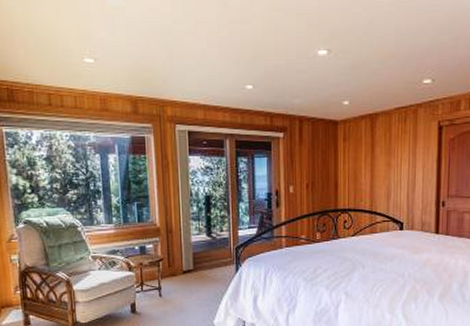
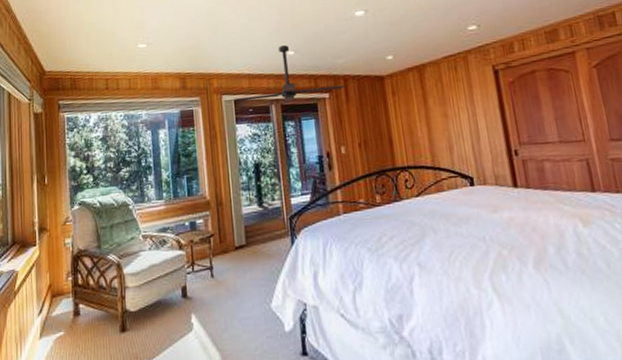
ceiling fan: none [186,78,300,137] -> present [232,45,345,102]

